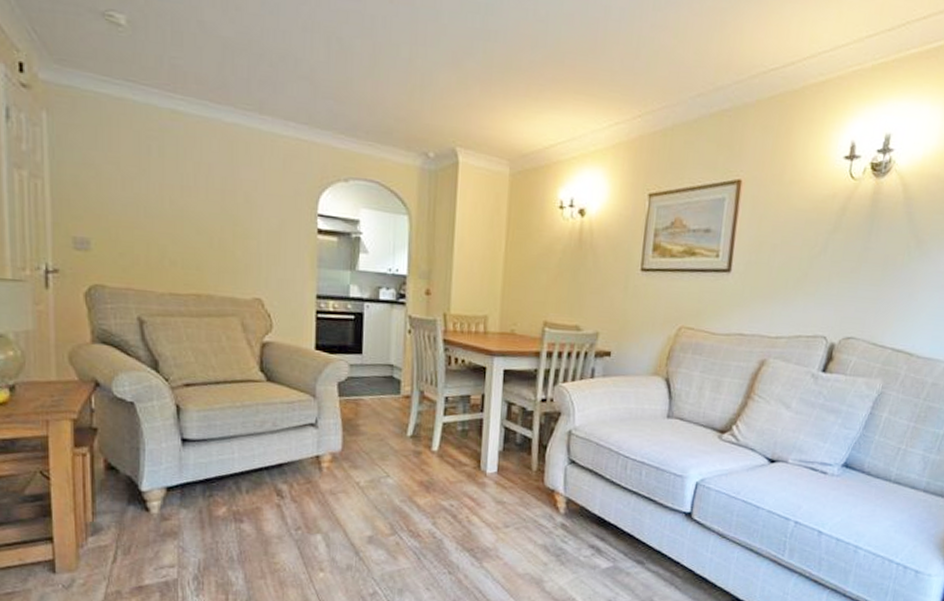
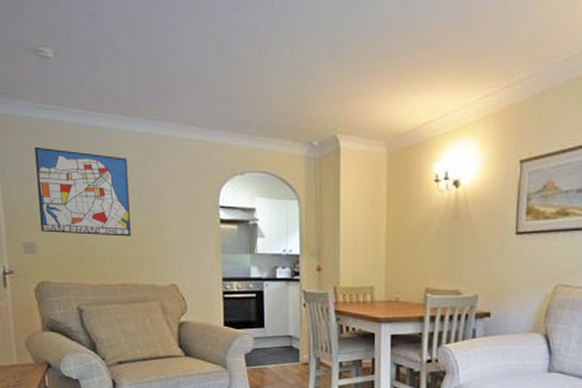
wall art: none [96,126,210,241] -> present [35,146,131,237]

